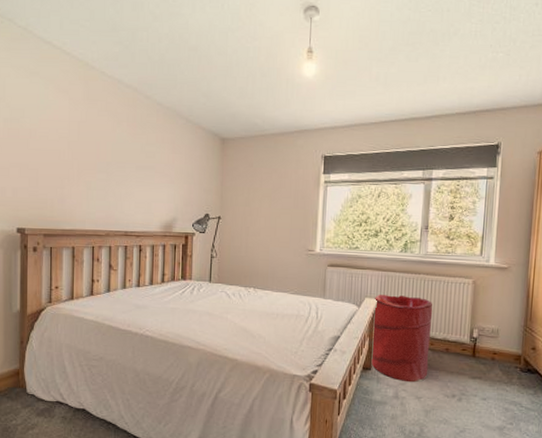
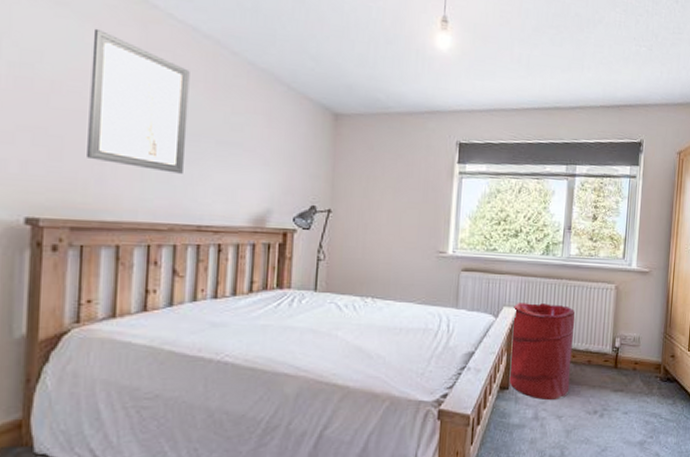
wall art: none [53,88,117,193] -> present [87,28,190,174]

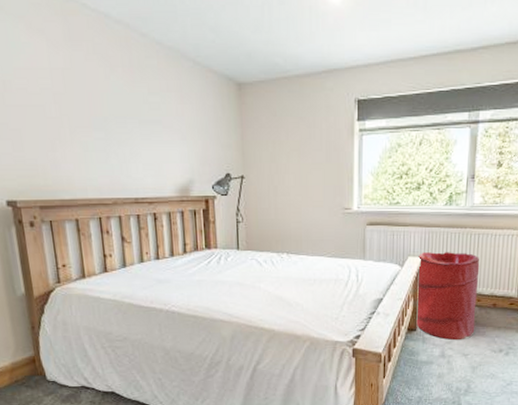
wall art: present [87,28,190,174] -> none [26,27,117,154]

